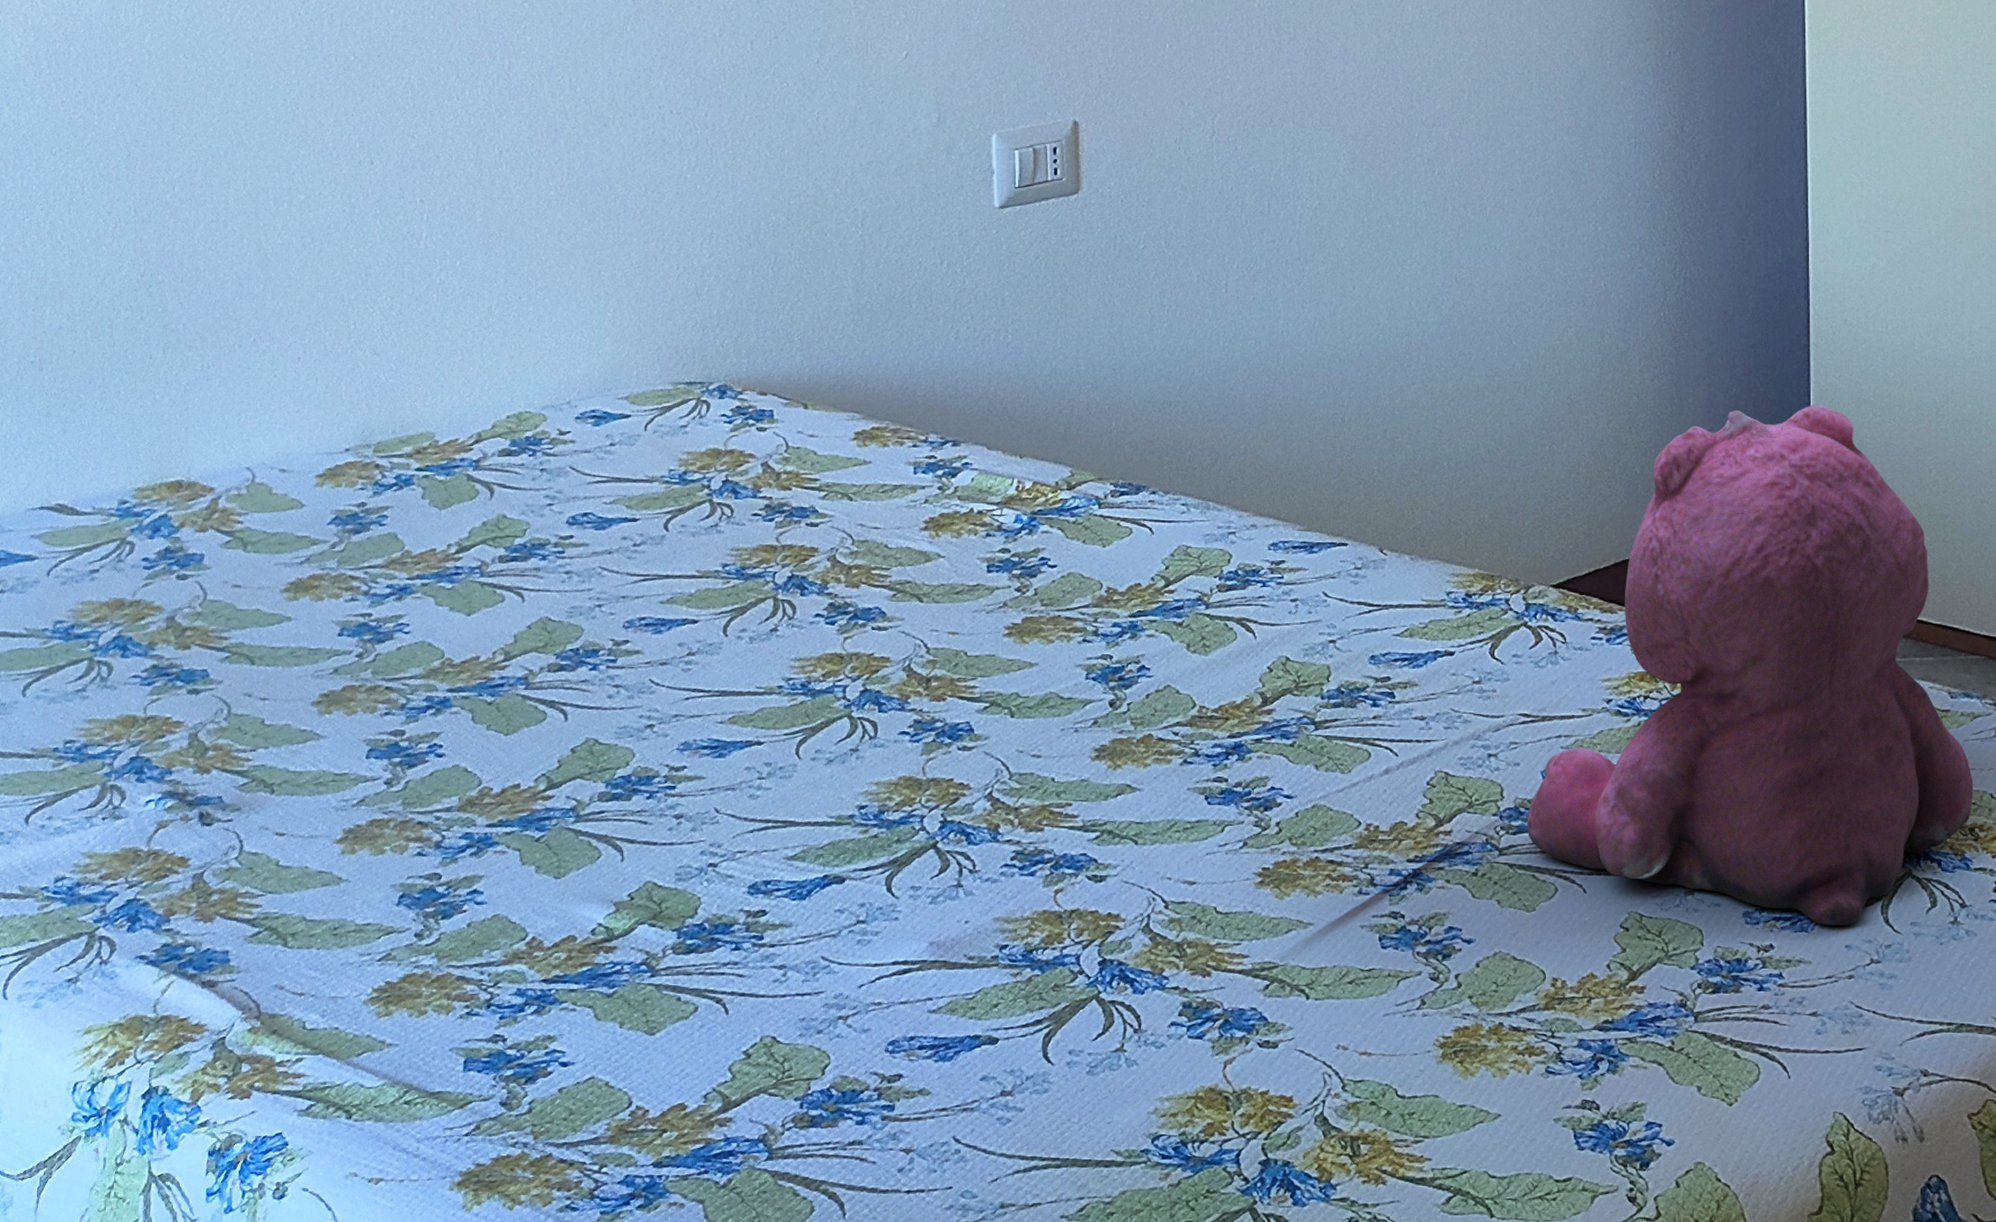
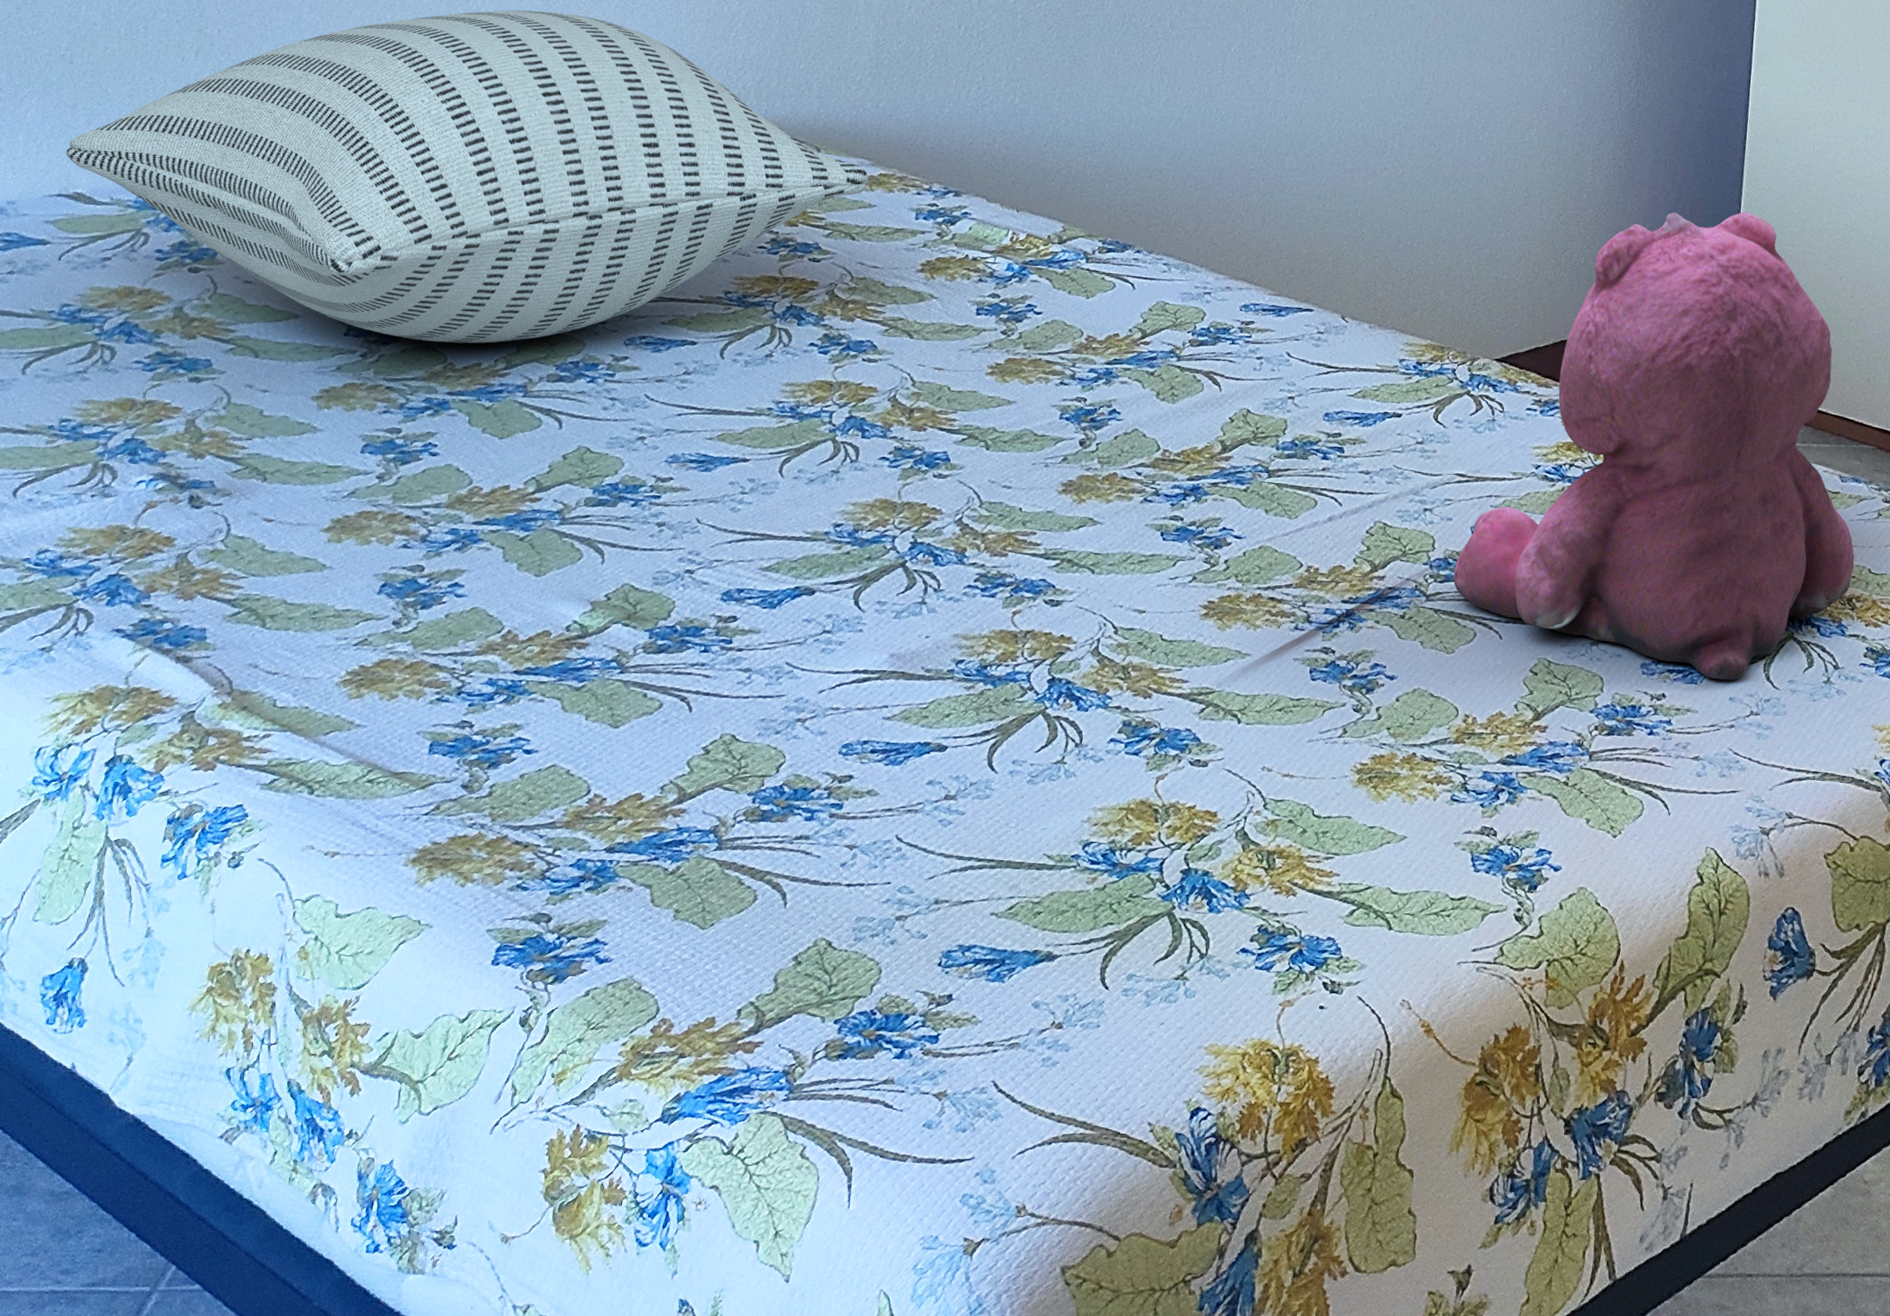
pillow: none [44,279,861,637] -> present [66,10,869,344]

